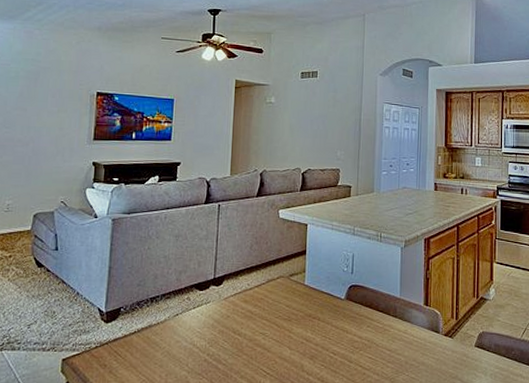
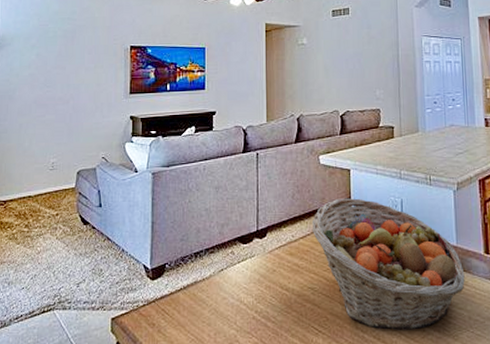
fruit basket: none [268,250,405,373] -> present [313,198,465,330]

